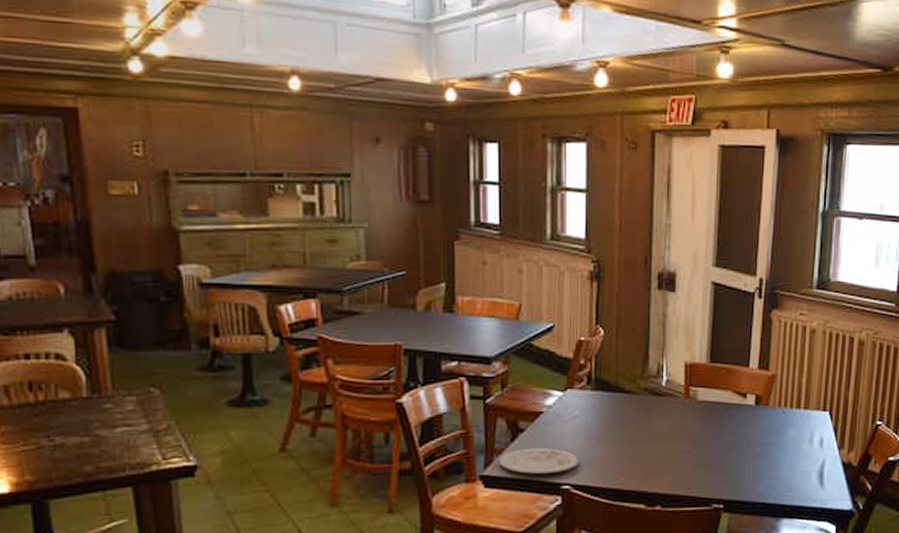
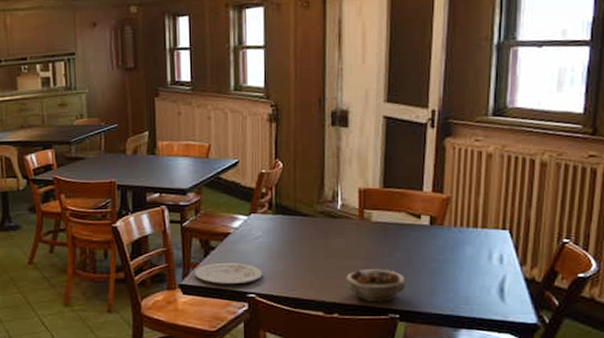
succulent planter: none [670,454,731,492] -> present [346,269,406,303]

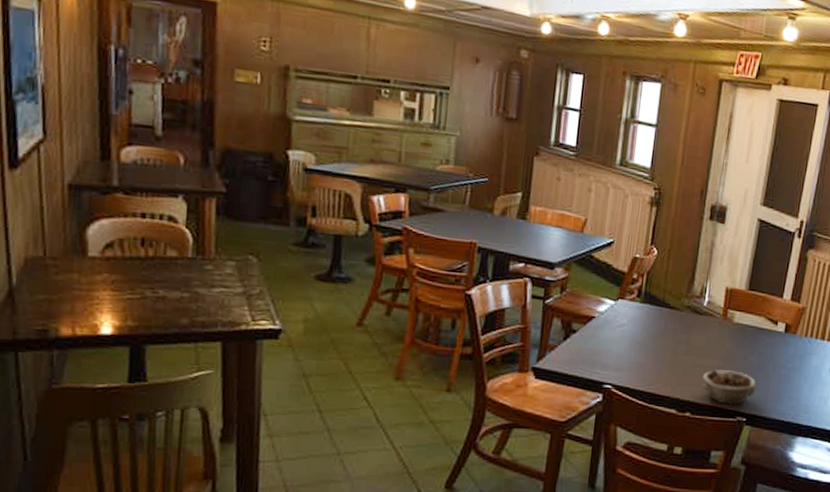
plate: present [195,262,263,284] -> none [551,347,622,373]

